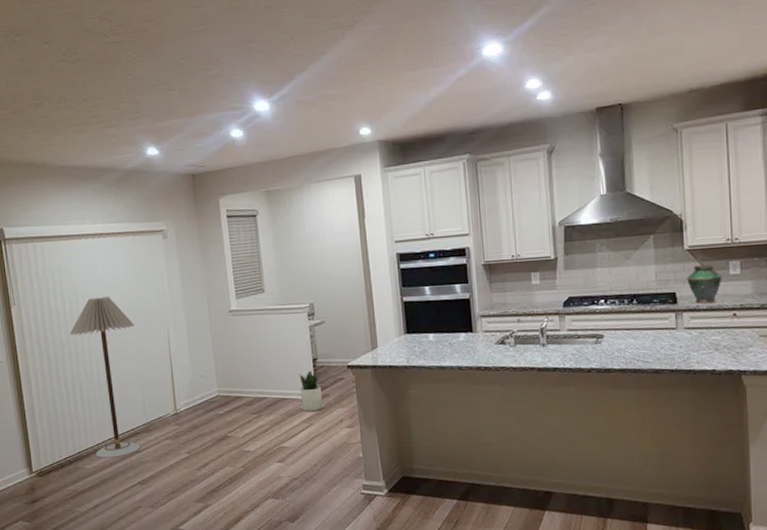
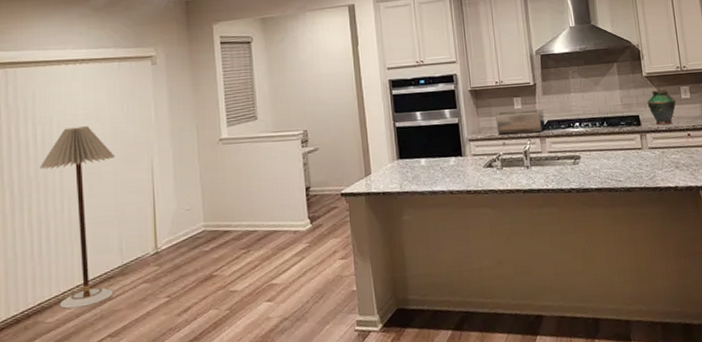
planter: present [299,370,326,411] -> none [291,200,319,244]
toaster: none [511,285,566,312] -> present [496,109,546,136]

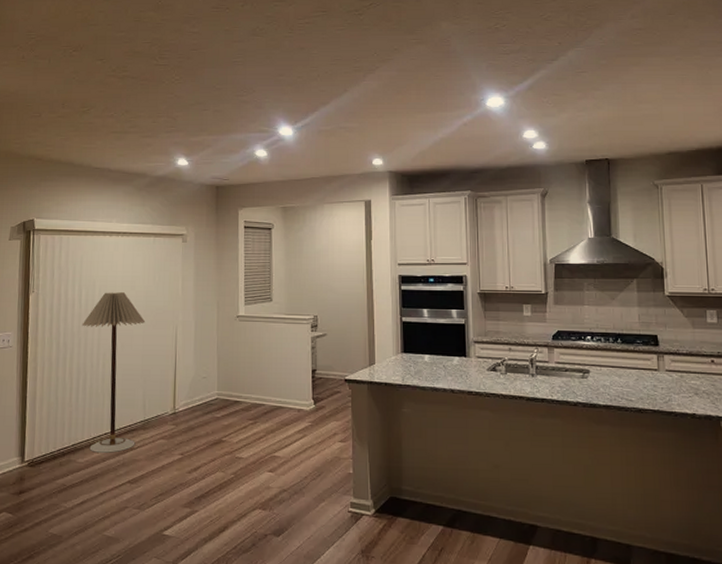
toaster: present [496,109,546,136] -> none [504,318,555,343]
vase: present [647,89,676,126] -> none [667,311,701,349]

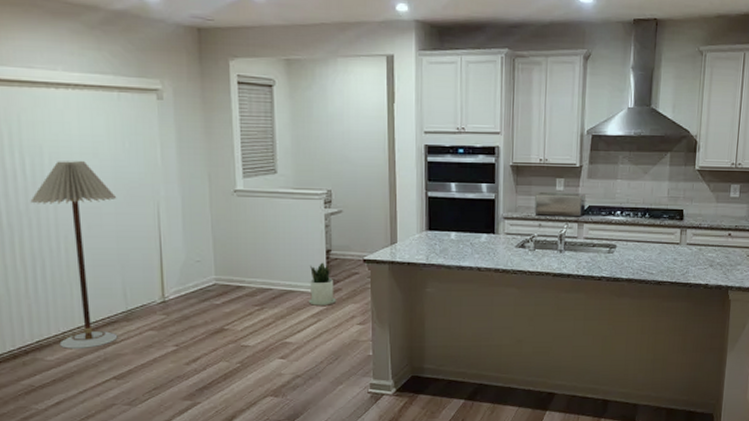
planter: none [295,381,321,422] -> present [308,262,337,306]
toaster: none [504,318,555,343] -> present [534,193,587,218]

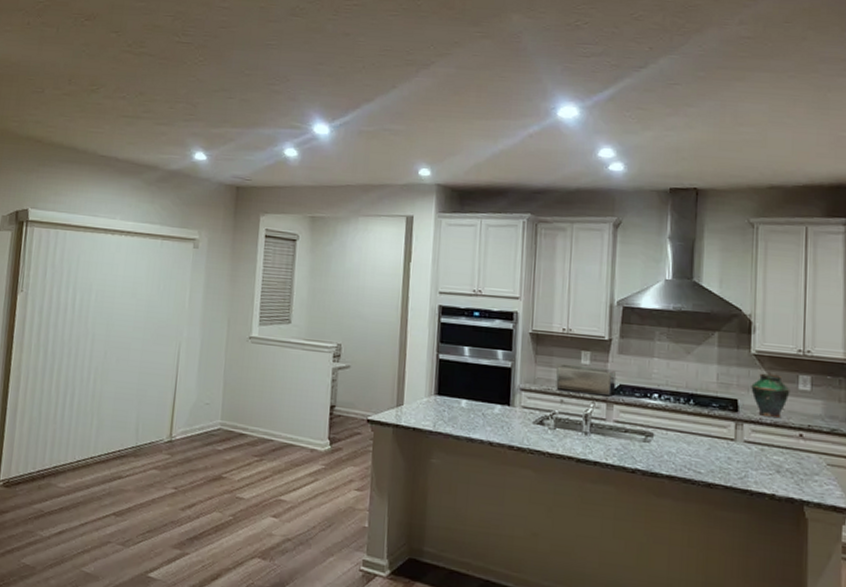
floor lamp: present [30,161,118,349] -> none [72,298,146,480]
planter: present [308,262,337,306] -> none [307,418,337,465]
vase: none [694,185,724,223] -> present [751,373,790,419]

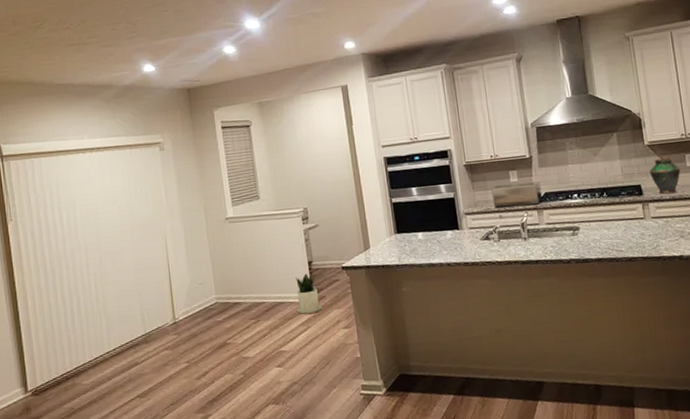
planter: none [307,418,337,465] -> present [296,273,323,314]

